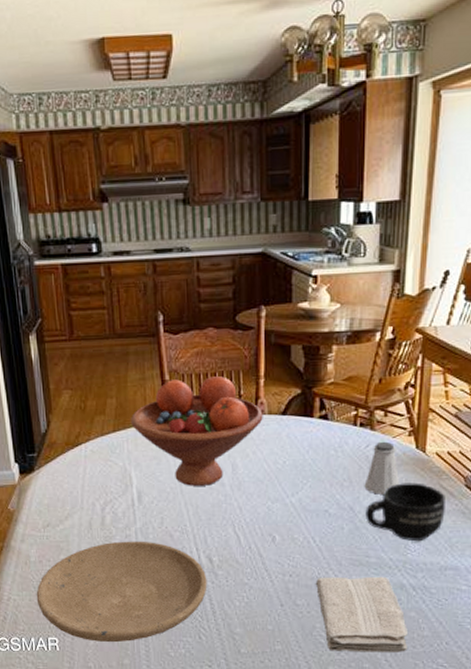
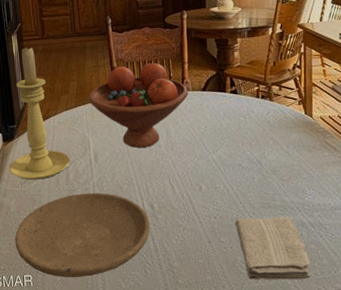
candle holder: none [27,350,106,524] -> present [9,46,70,180]
saltshaker: present [364,441,400,494] -> none [268,109,295,151]
mug: present [365,482,445,541] -> none [270,140,331,187]

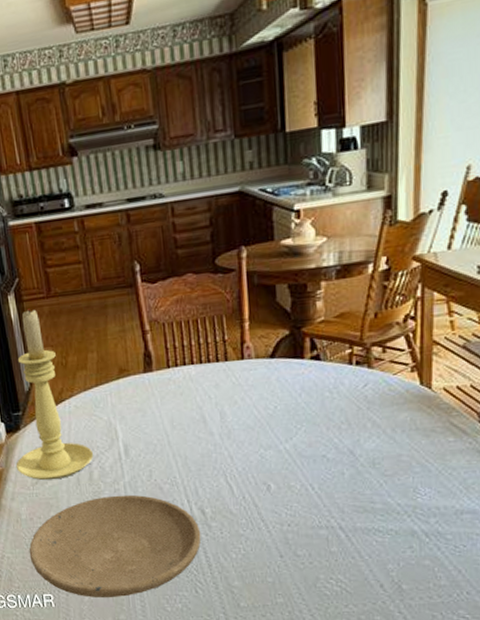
fruit bowl: present [88,63,188,148] -> none [113,322,250,437]
washcloth: present [235,216,311,280] -> none [316,523,424,604]

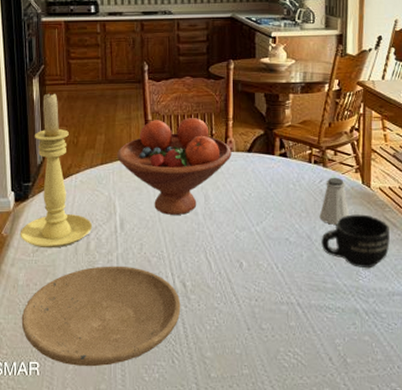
fruit bowl: none [113,322,250,437] -> present [117,118,232,215]
saltshaker: none [364,379,405,436] -> present [319,177,350,225]
mug: none [367,421,458,484] -> present [321,214,390,267]

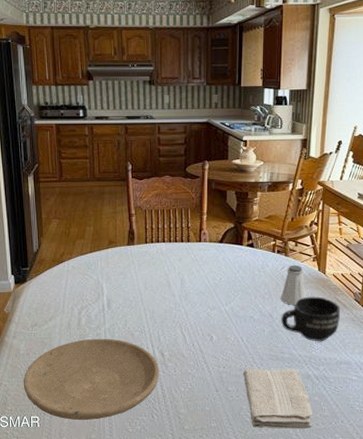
candle holder: present [20,92,92,248] -> none [20,188,82,324]
fruit bowl: present [117,118,232,215] -> none [104,212,205,296]
washcloth: none [278,301,364,376] -> present [242,368,313,429]

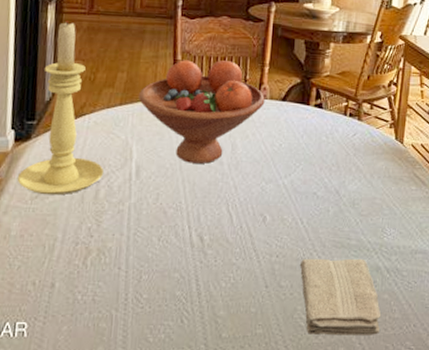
candle holder: none [20,188,82,324] -> present [17,21,103,196]
plate: present [23,338,160,421] -> none [10,216,196,328]
fruit bowl: none [104,212,205,296] -> present [139,60,265,164]
saltshaker: present [280,265,307,305] -> none [350,131,381,180]
mug: present [281,297,340,341] -> none [349,170,418,225]

